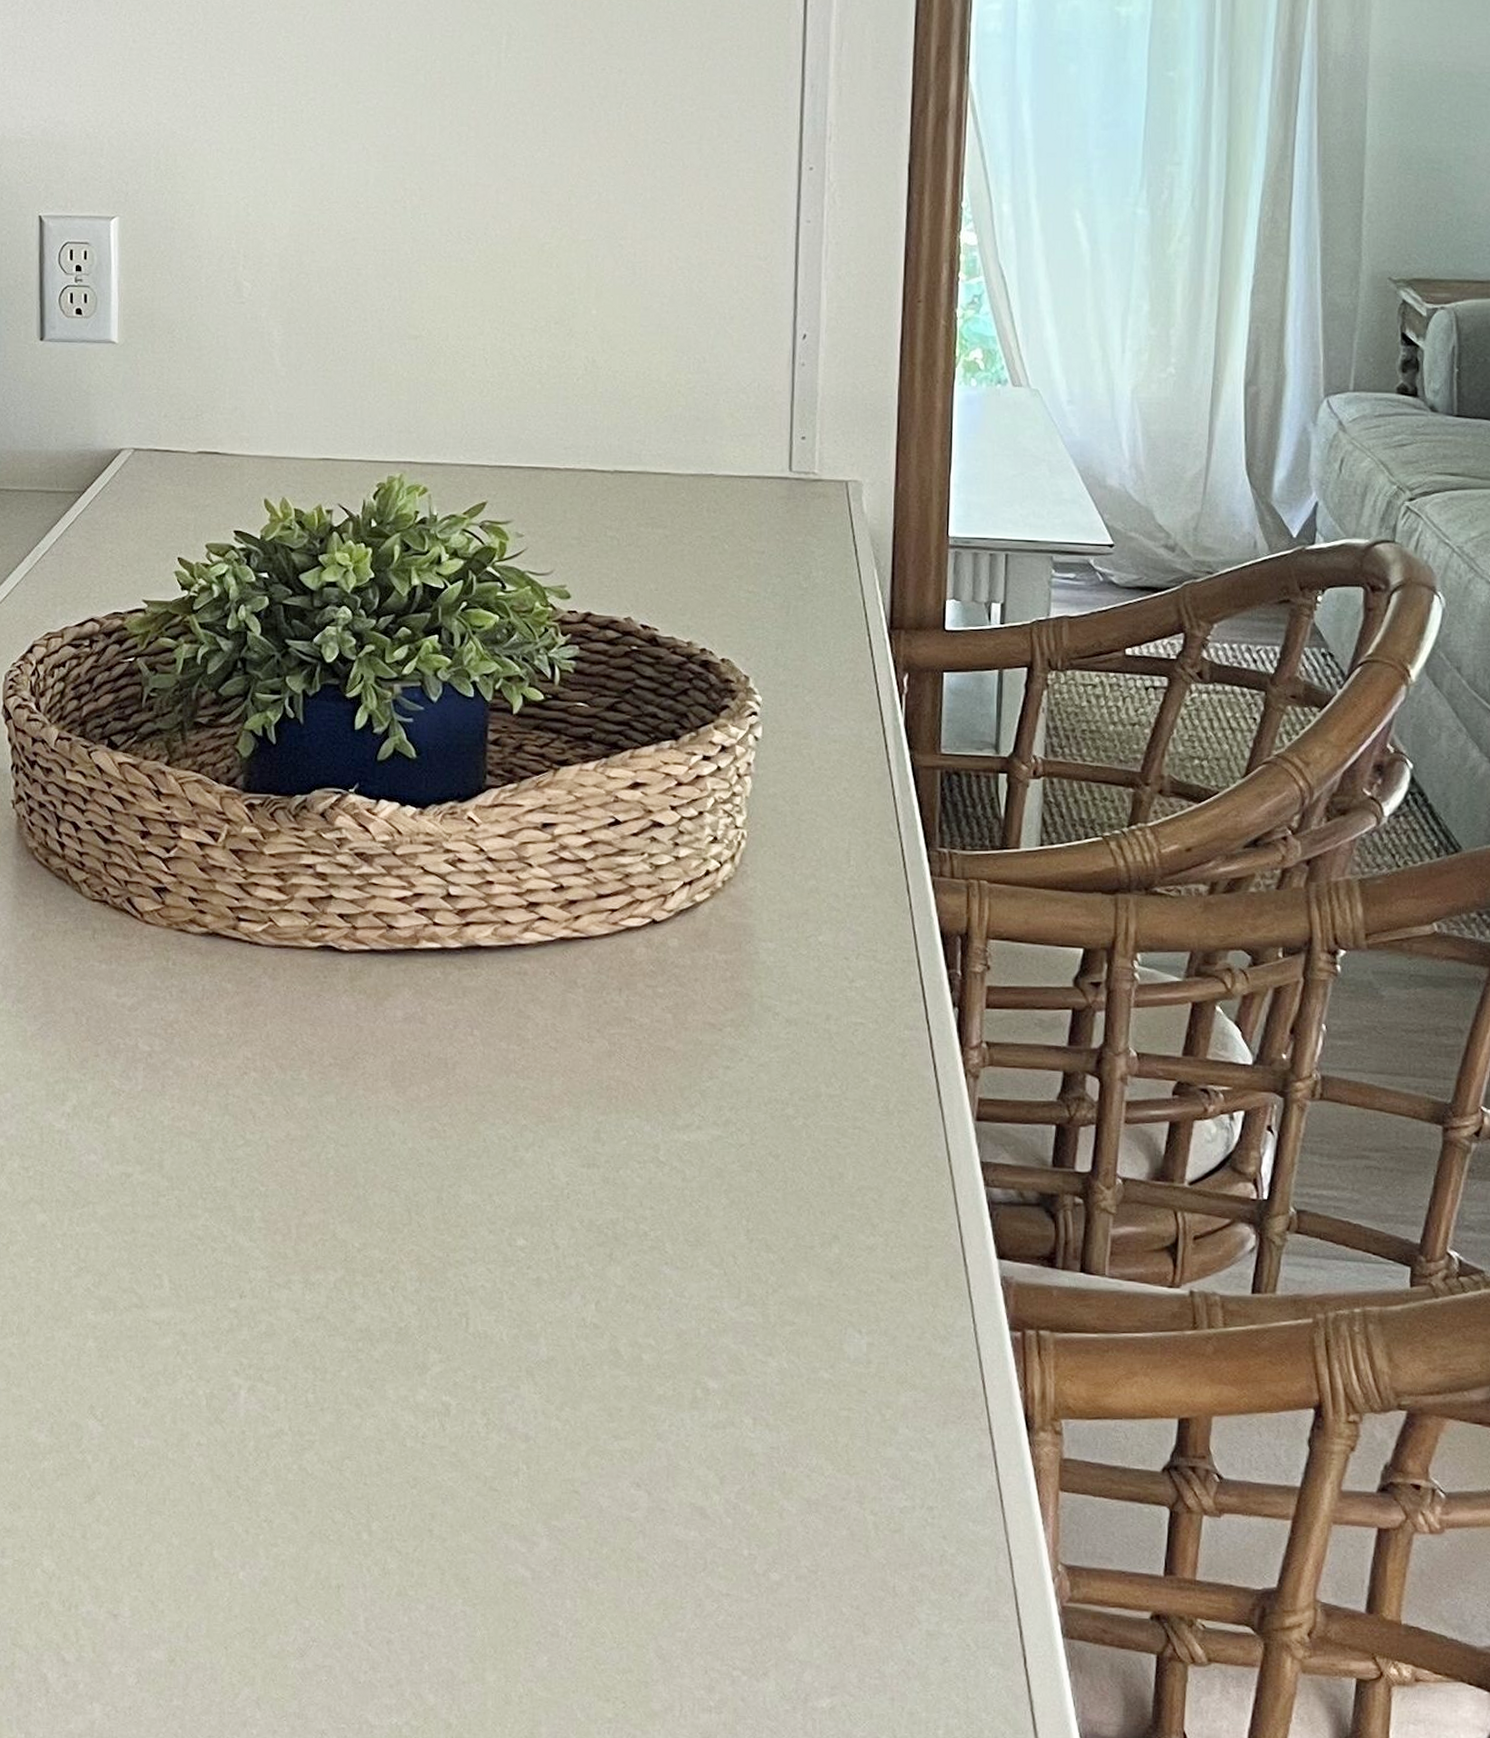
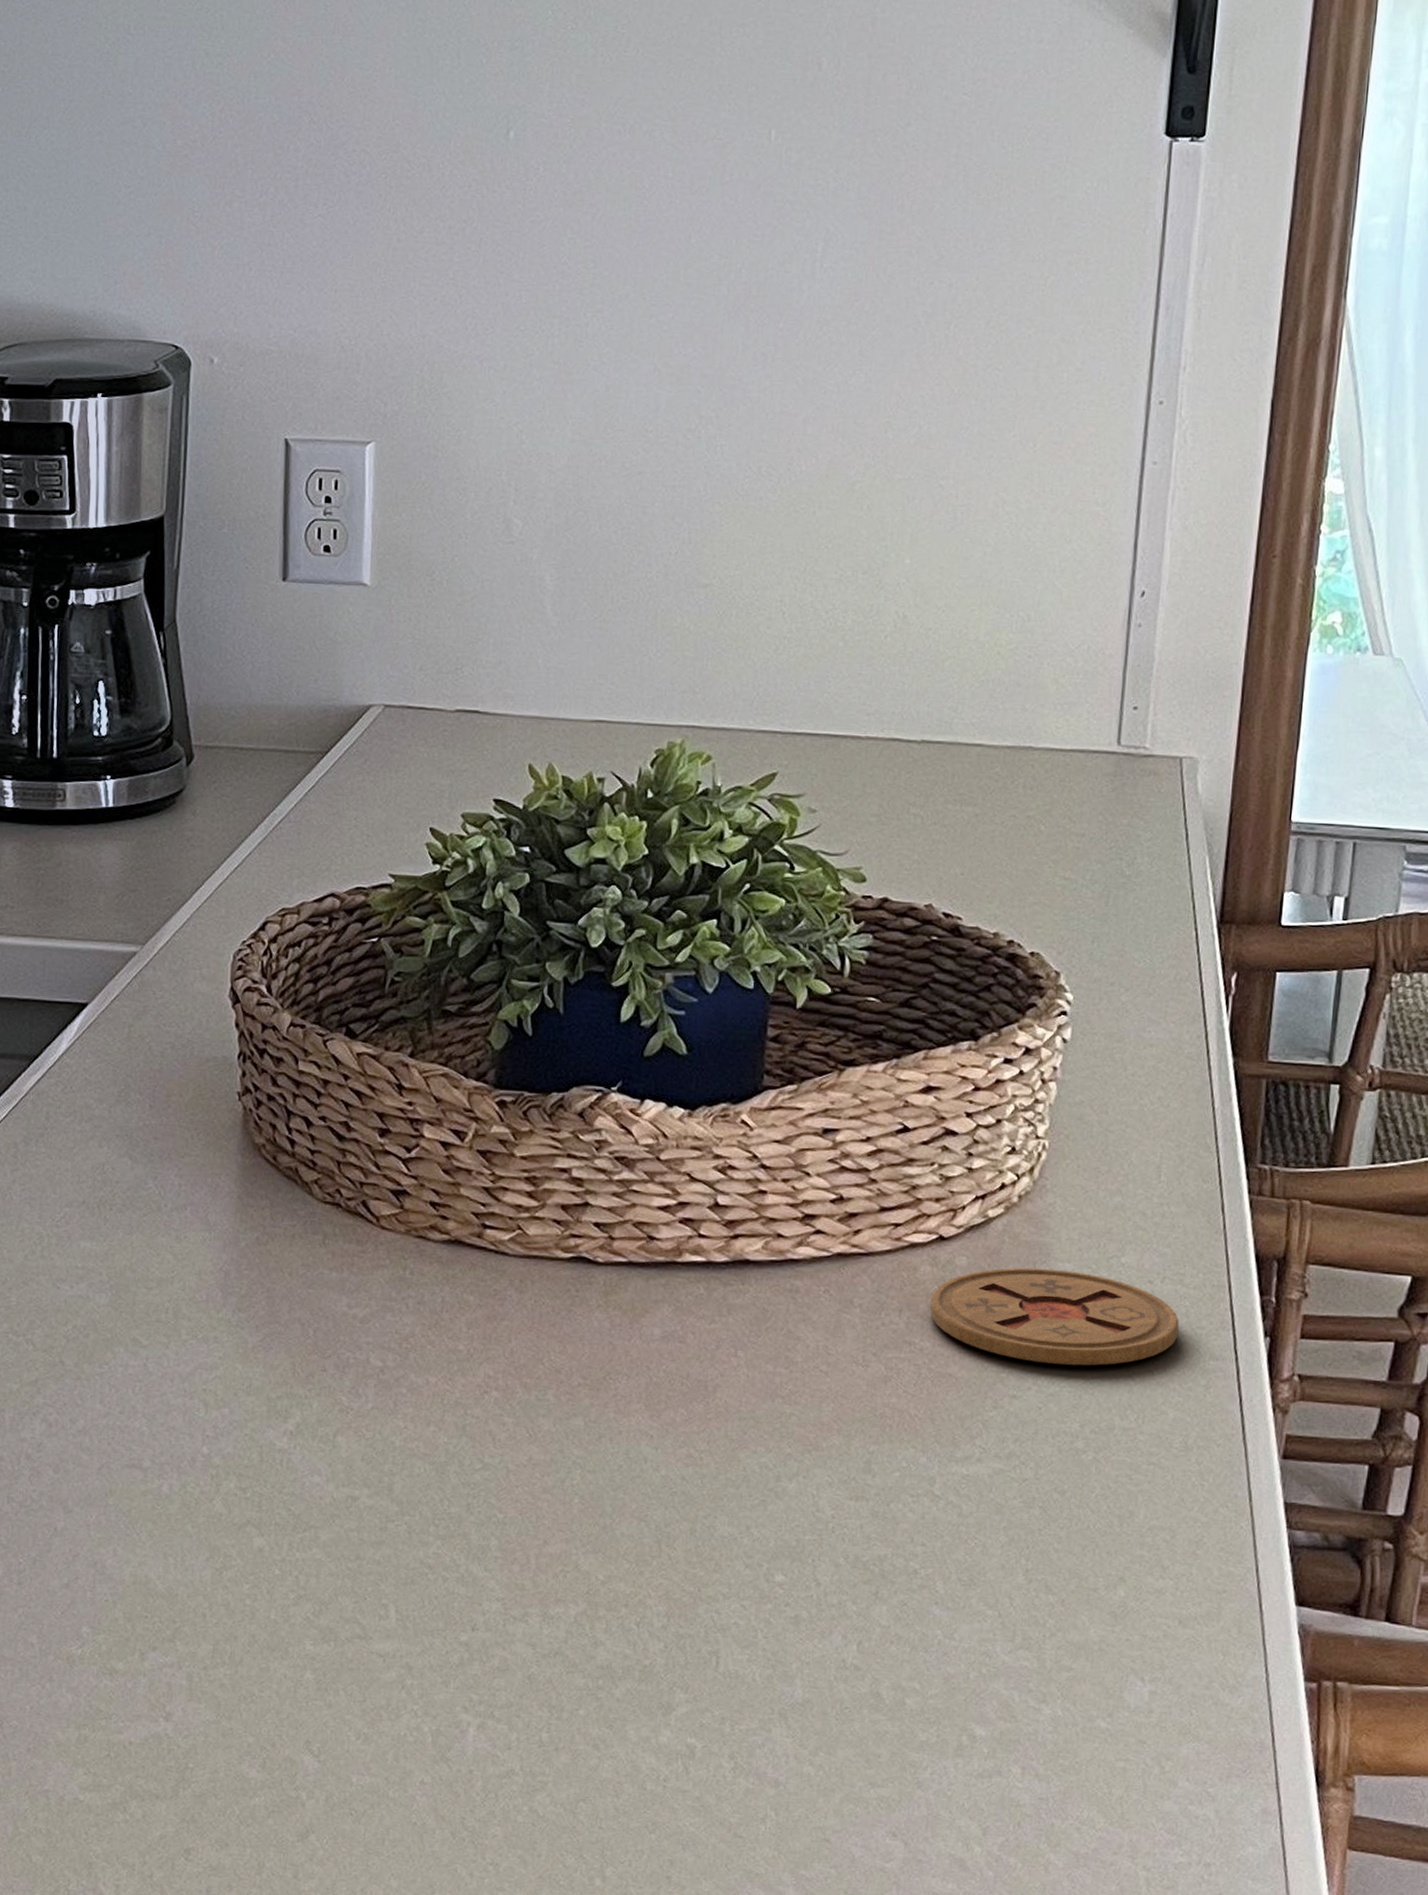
coaster: none [646,947,875,1038] -> present [929,1267,1179,1366]

